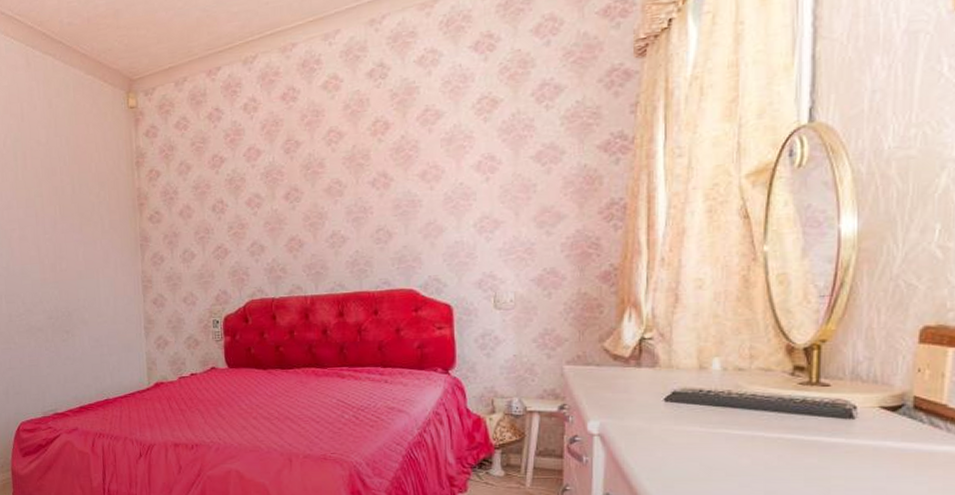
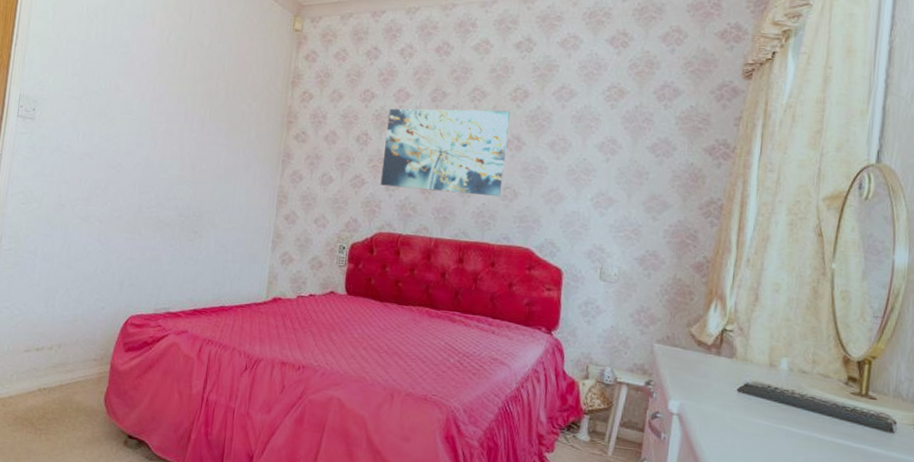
wall art: none [241,147,374,252] -> present [380,108,511,196]

